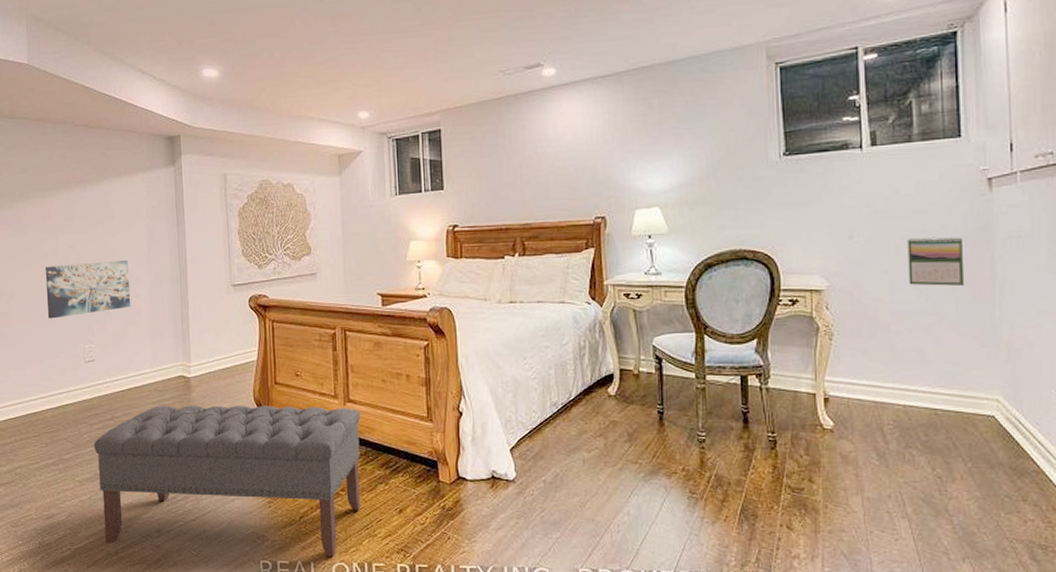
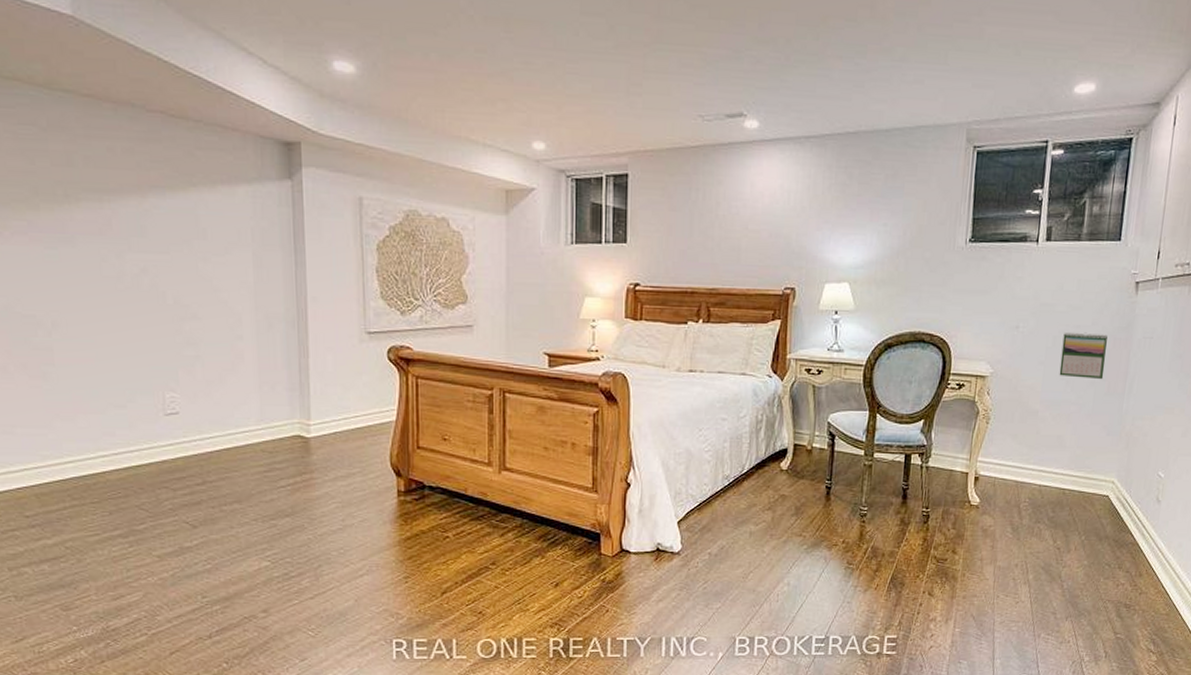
wall art: present [45,261,131,319] -> none [104,291,231,359]
bench: present [94,405,361,558] -> none [178,469,518,634]

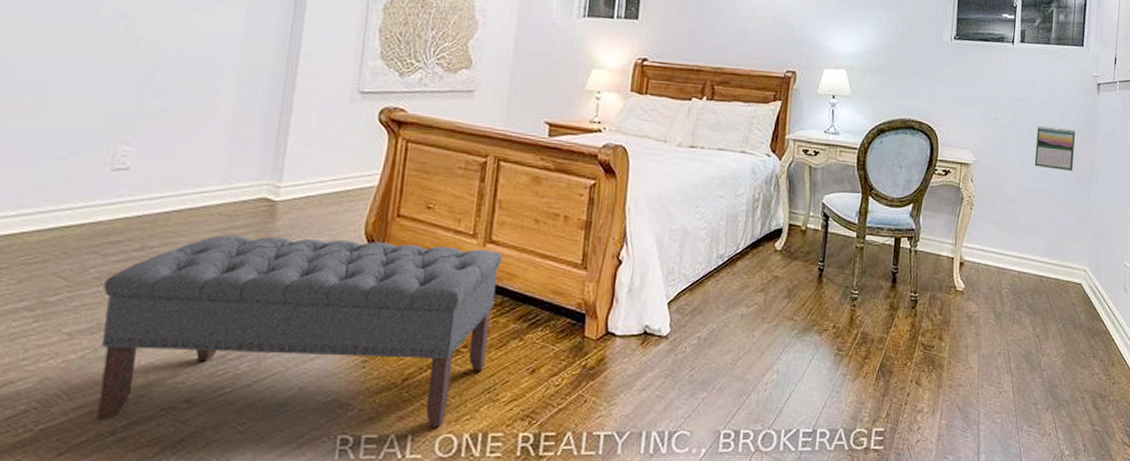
bench: none [178,469,518,634] -> present [97,235,503,429]

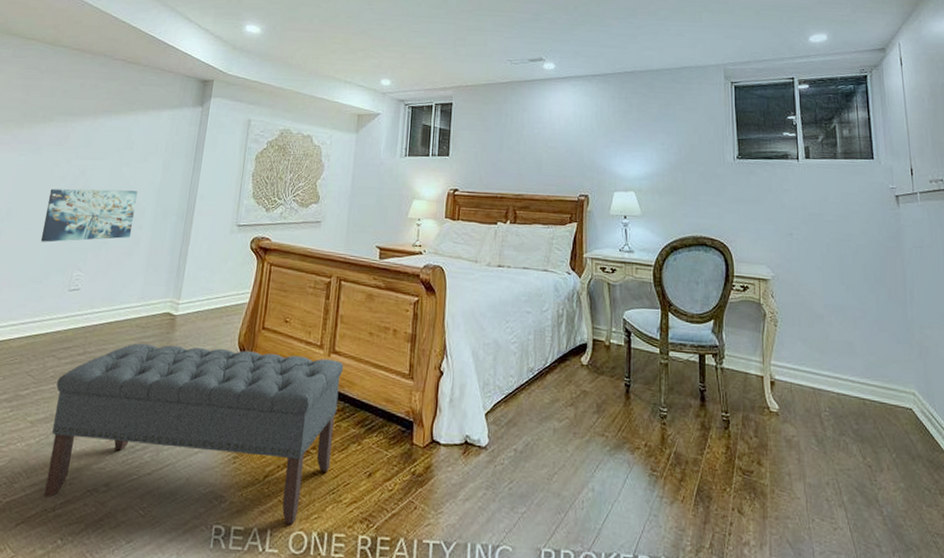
wall art: none [59,34,211,107] -> present [40,189,138,243]
calendar: present [1034,126,1075,171] -> none [836,240,883,286]

